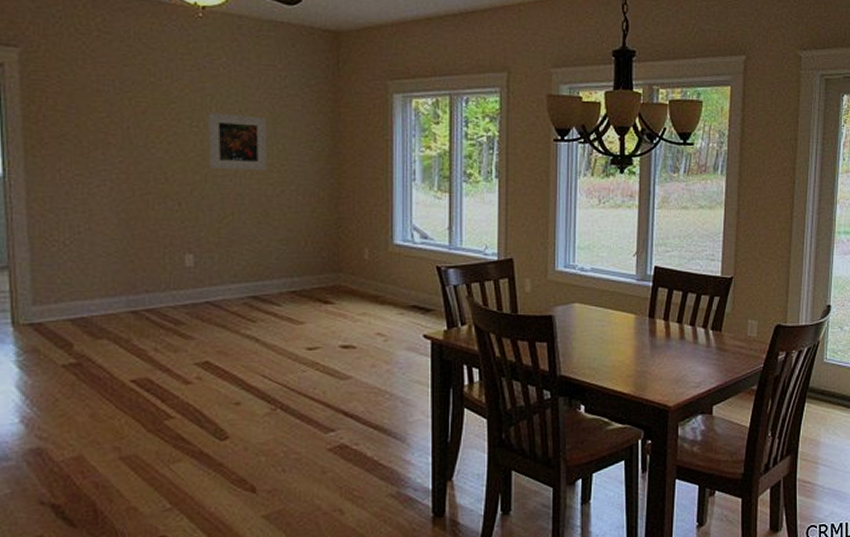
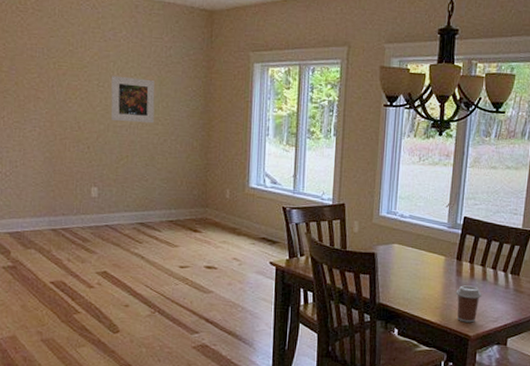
coffee cup: none [650,347,680,391] -> present [455,285,482,323]

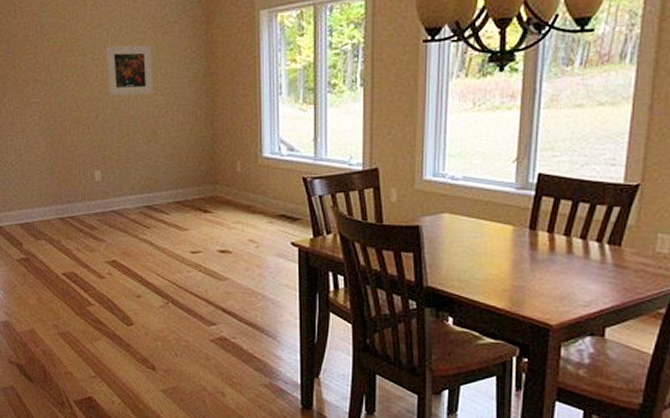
coffee cup: present [455,285,482,323] -> none [529,261,566,309]

